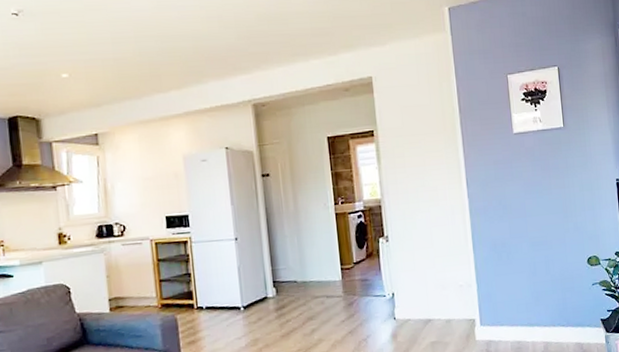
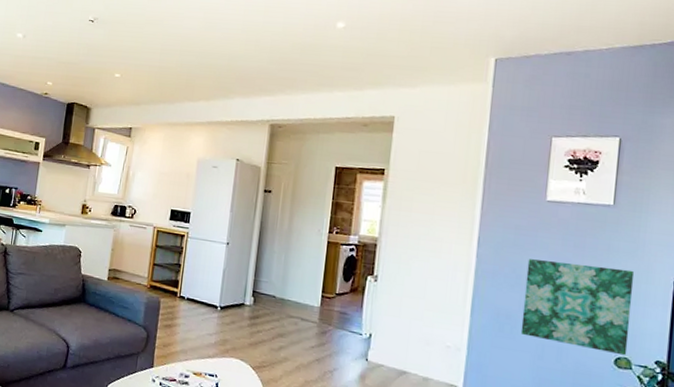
wall art: none [509,180,595,259] -> present [520,259,635,356]

